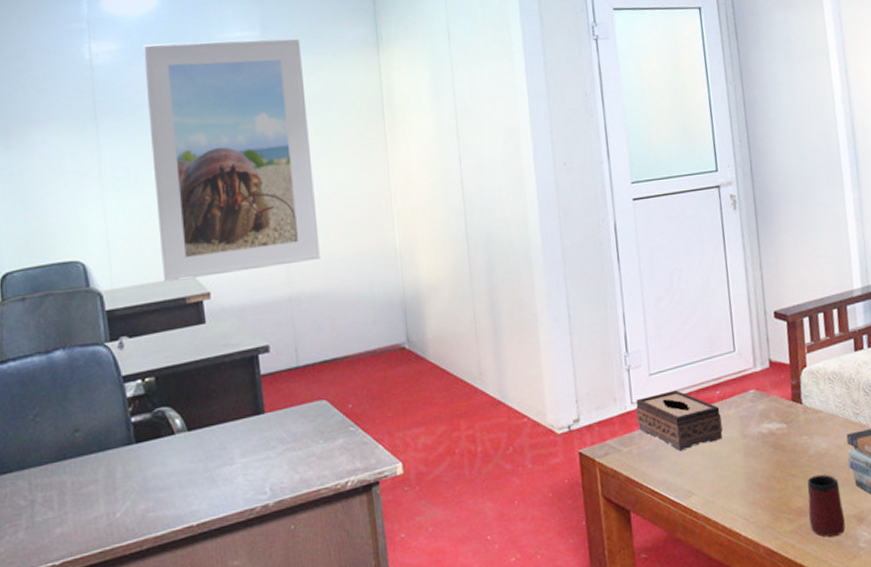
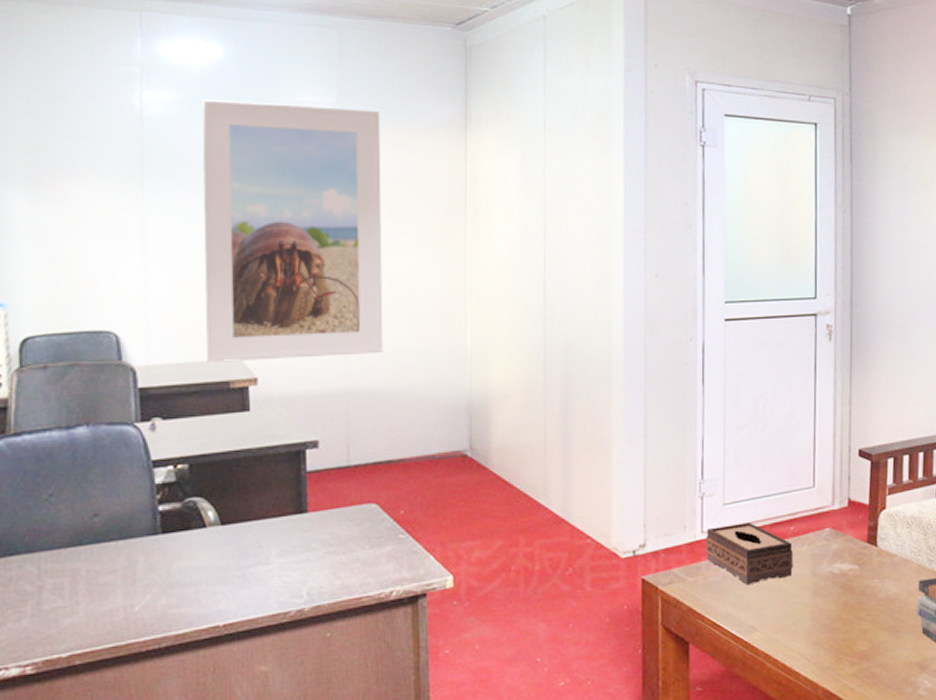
mug: present [807,474,846,537] -> none [871,619,907,683]

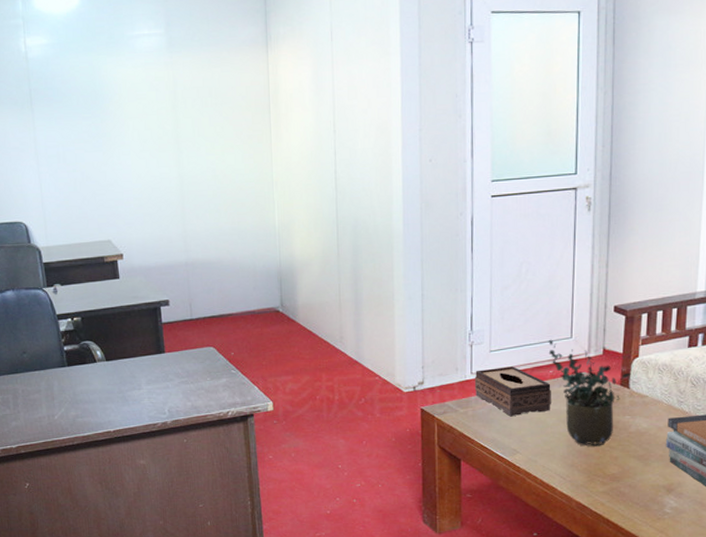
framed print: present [201,98,383,363] -> none [67,36,212,243]
potted plant: none [788,489,879,619] -> present [548,339,631,447]

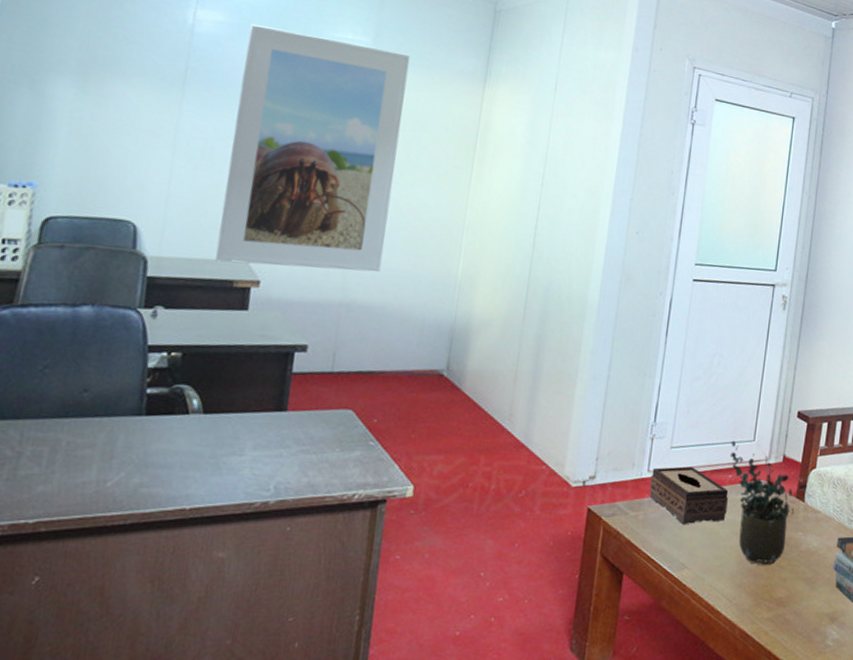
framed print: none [67,36,212,243] -> present [215,23,411,273]

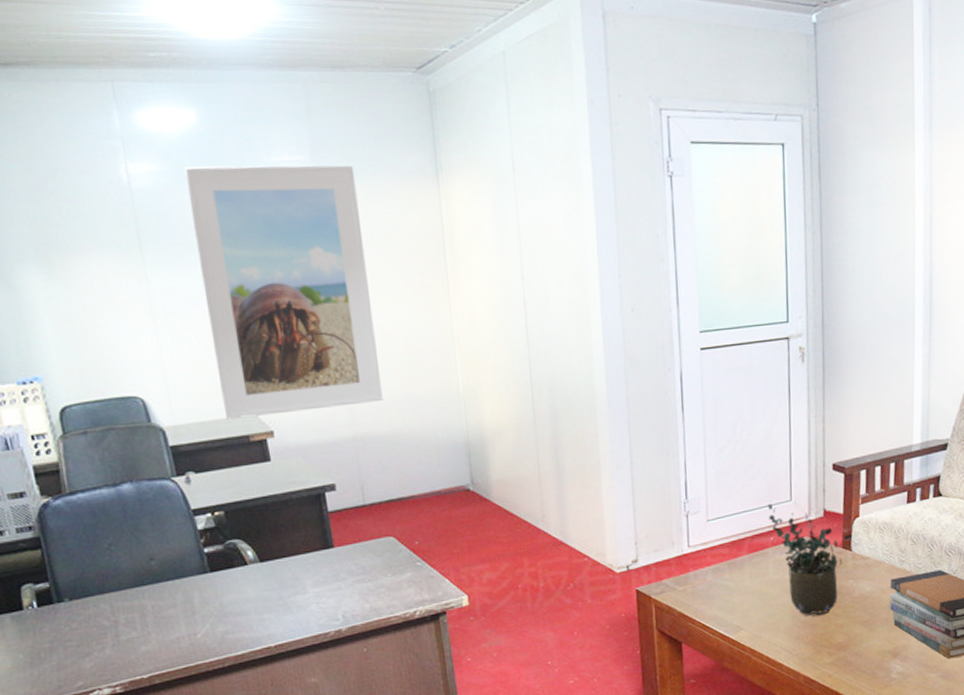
tissue box: present [649,466,729,524] -> none [692,535,774,590]

